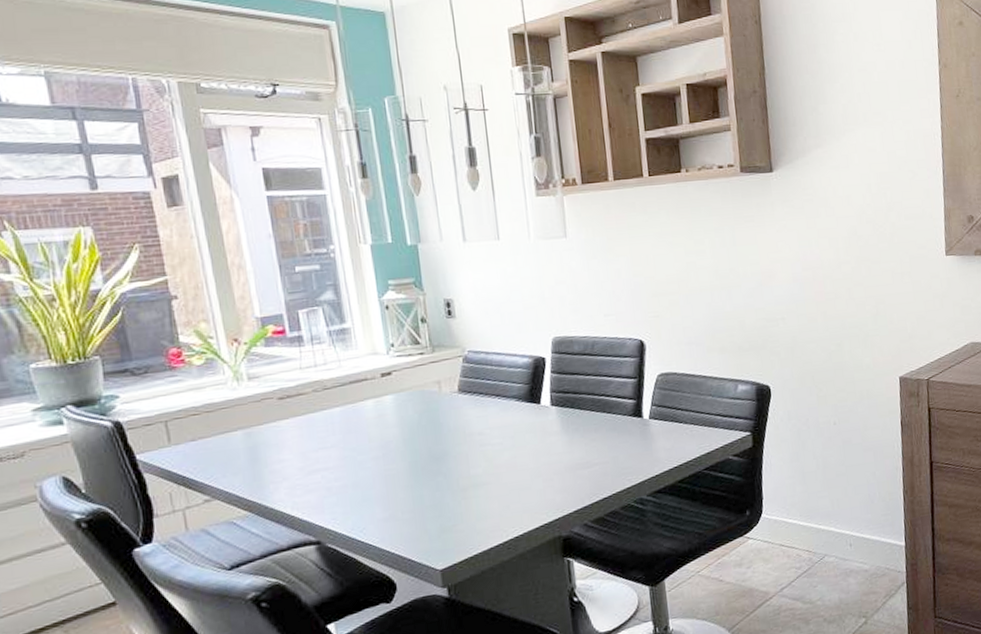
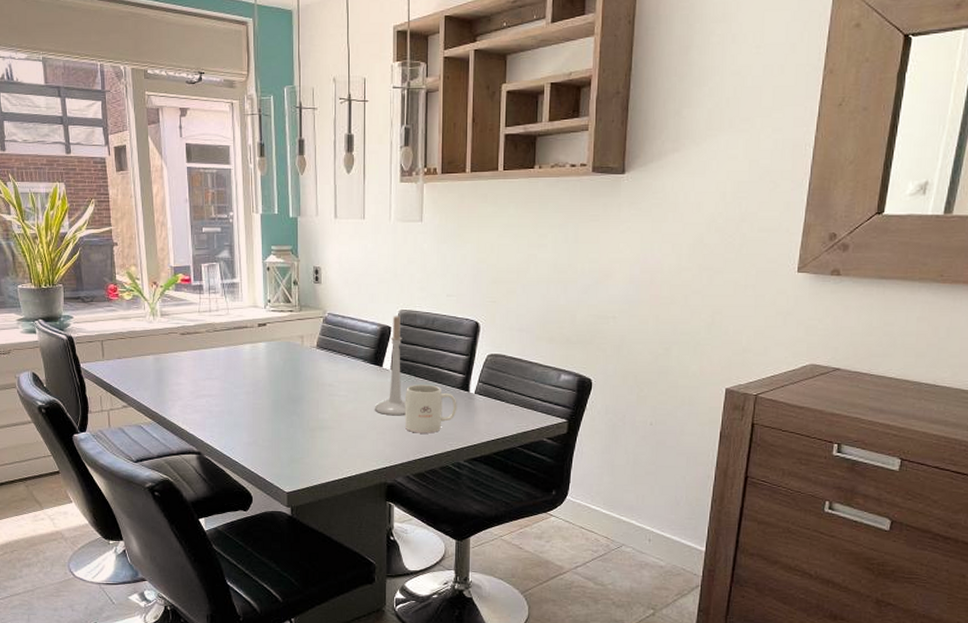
candlestick: none [536,344,574,458] -> present [374,316,406,415]
mug: none [571,416,632,474] -> present [404,385,457,434]

